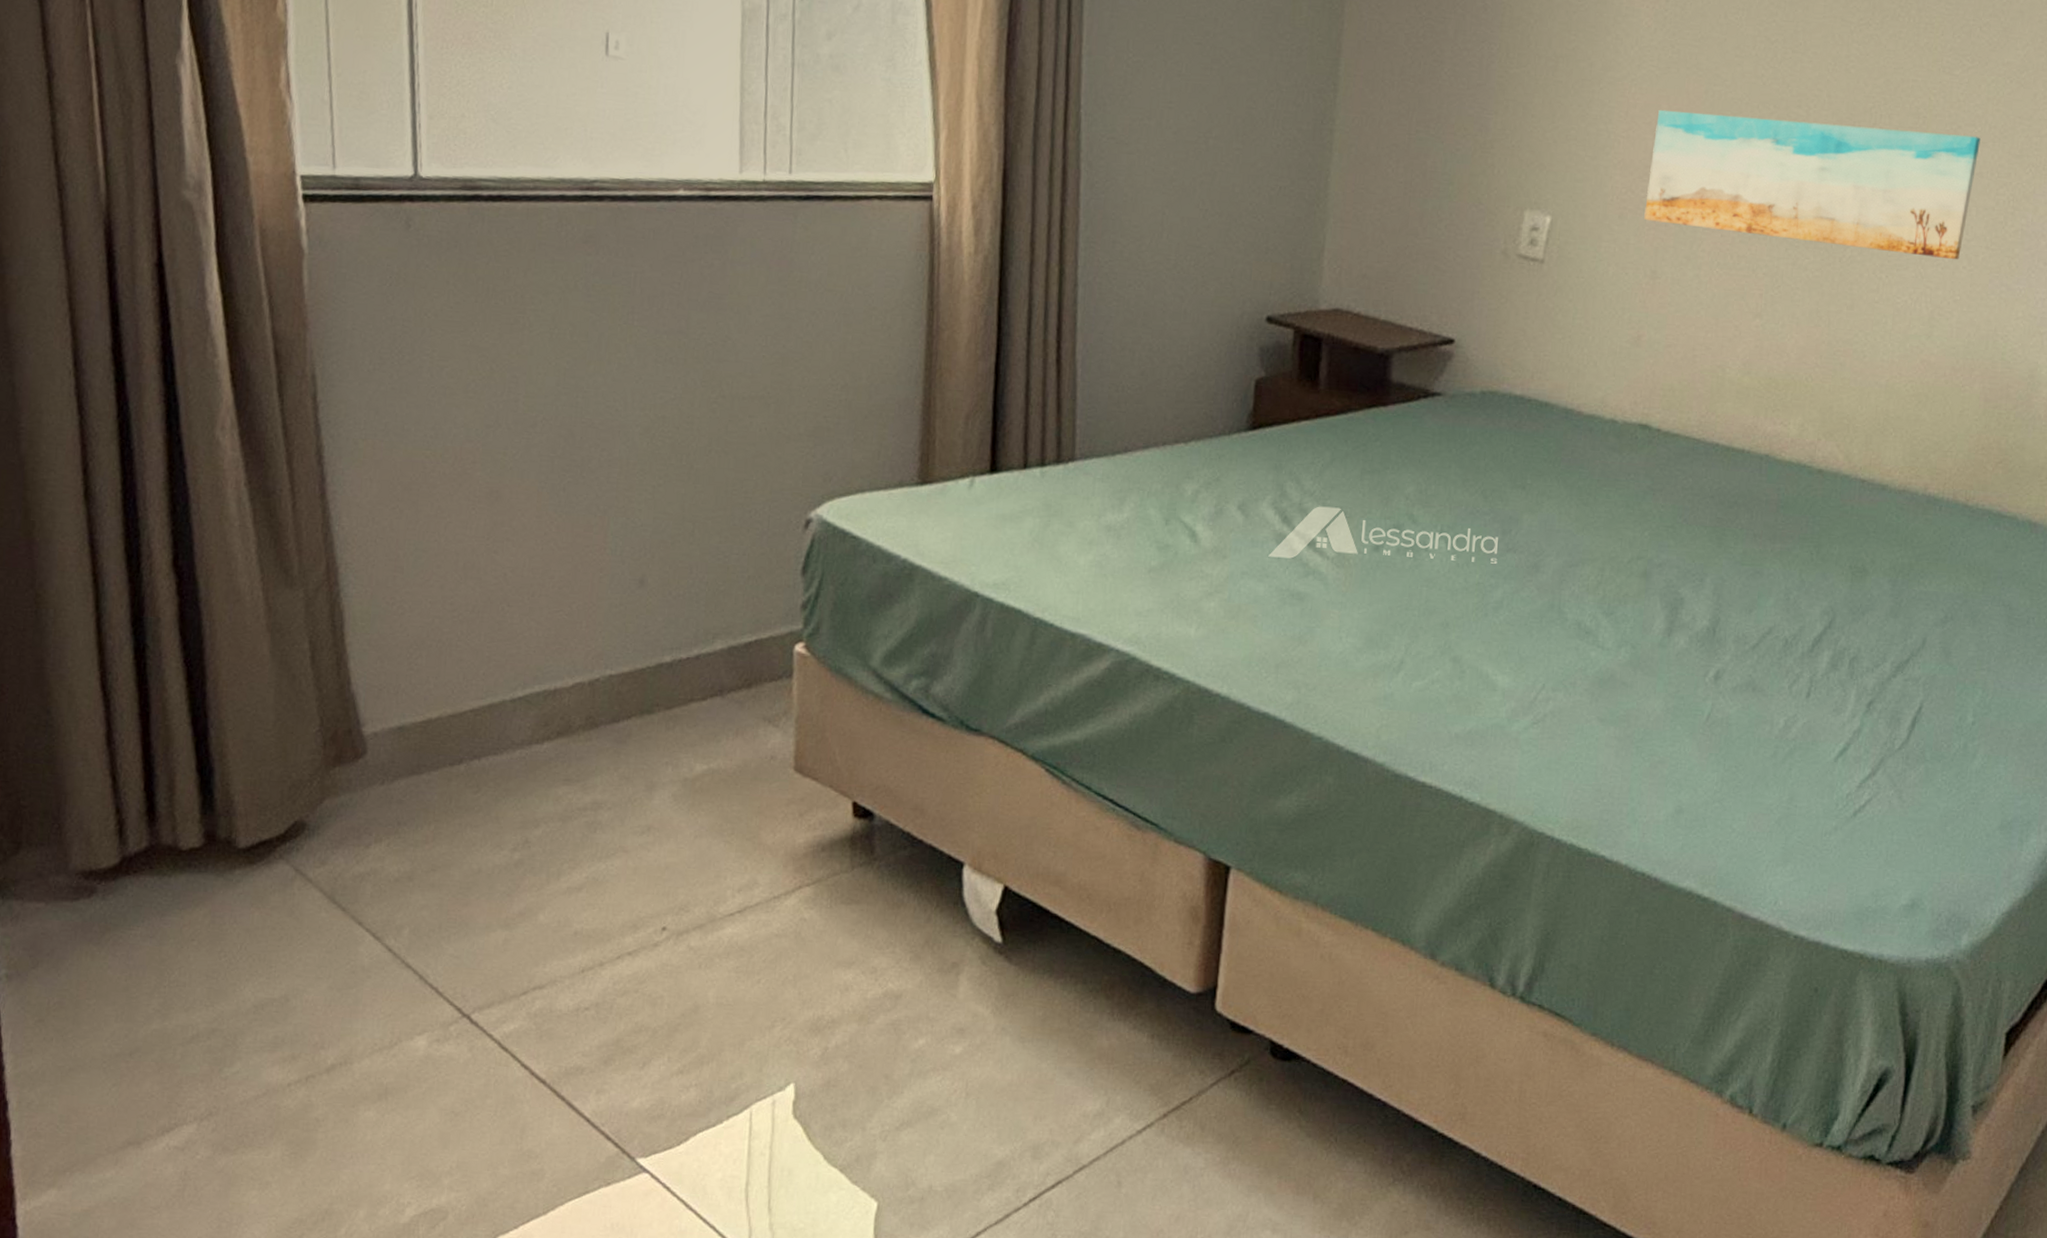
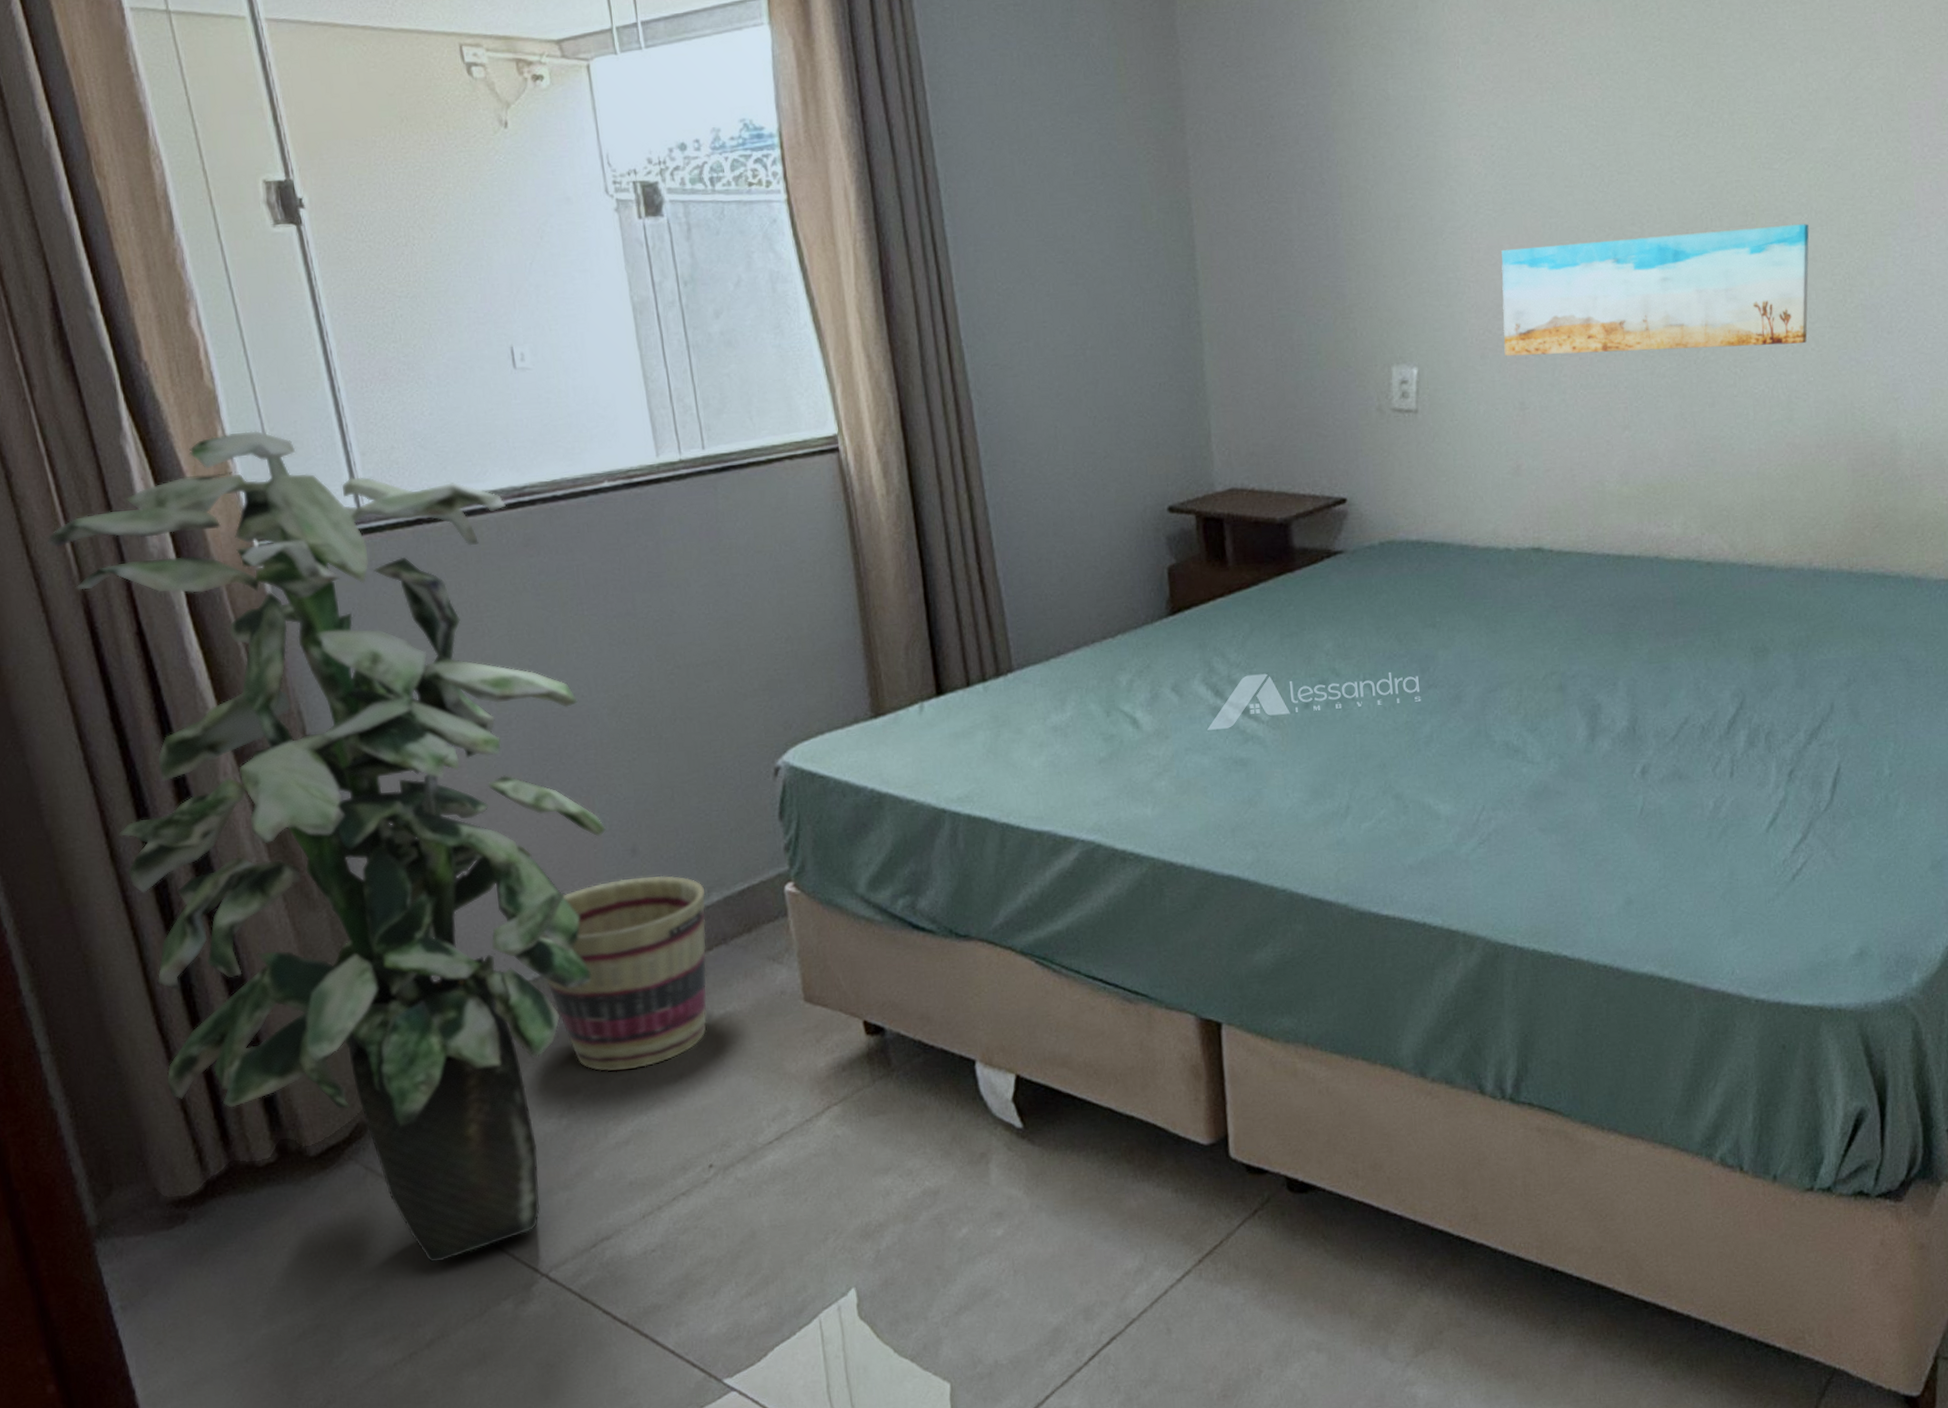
indoor plant: none [78,71,617,984] -> present [47,430,607,1263]
basket: none [523,609,710,813] -> present [540,875,707,1072]

